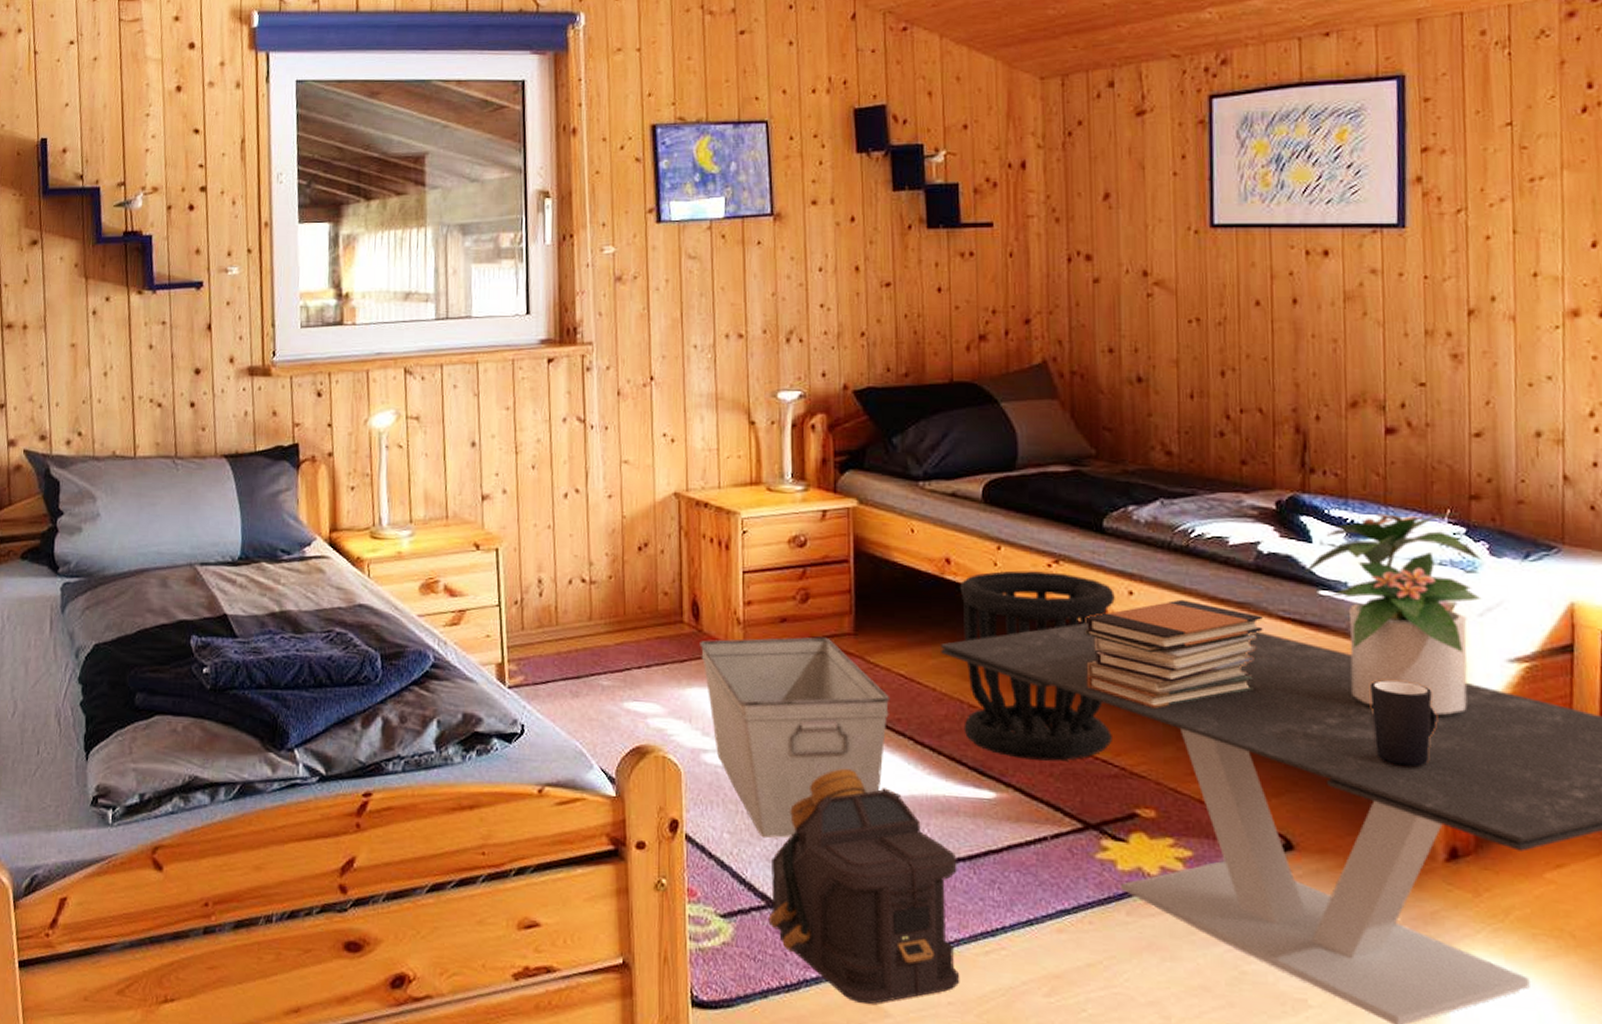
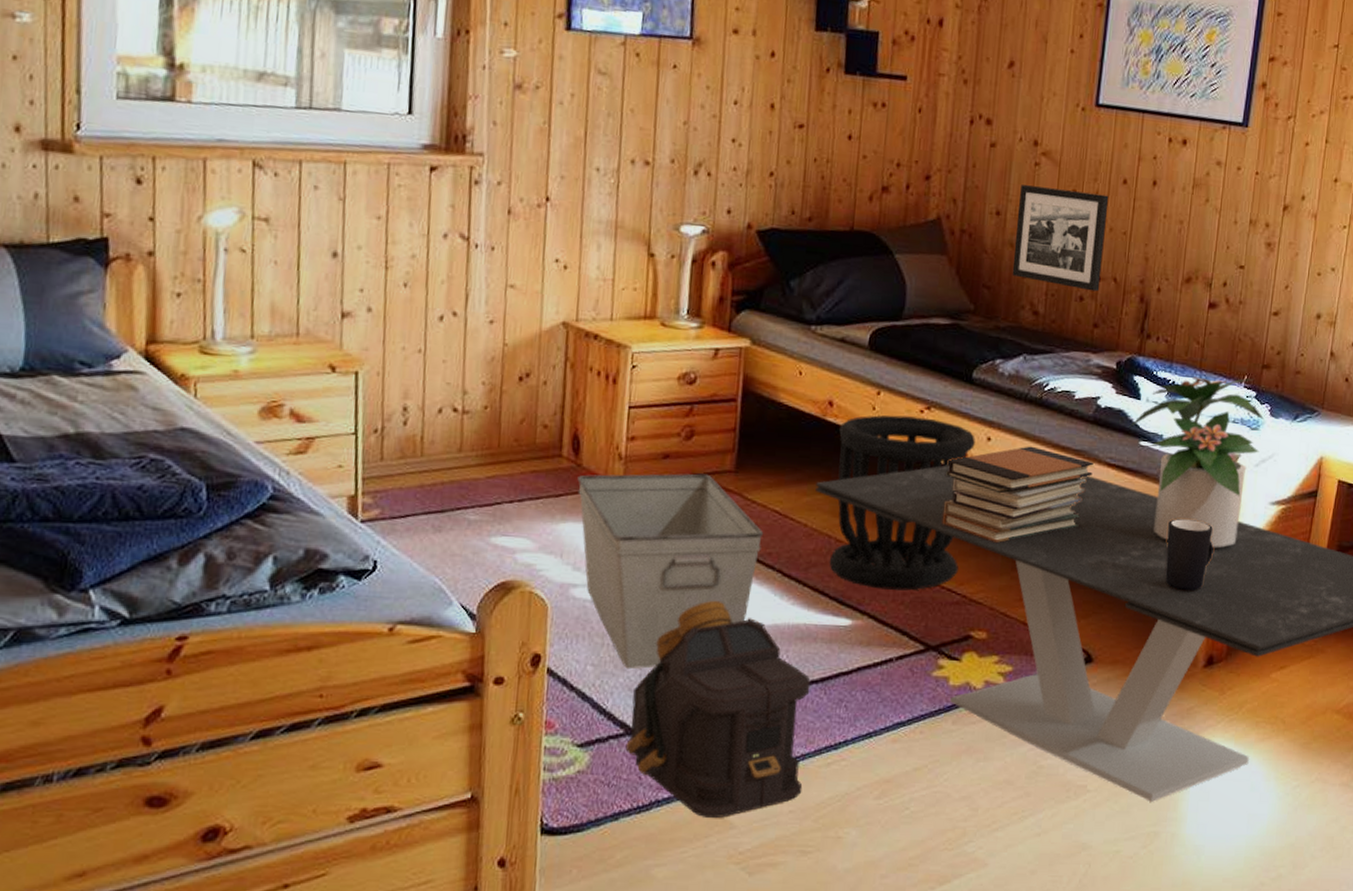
picture frame: none [1133,318,1243,425] -> present [1012,185,1109,292]

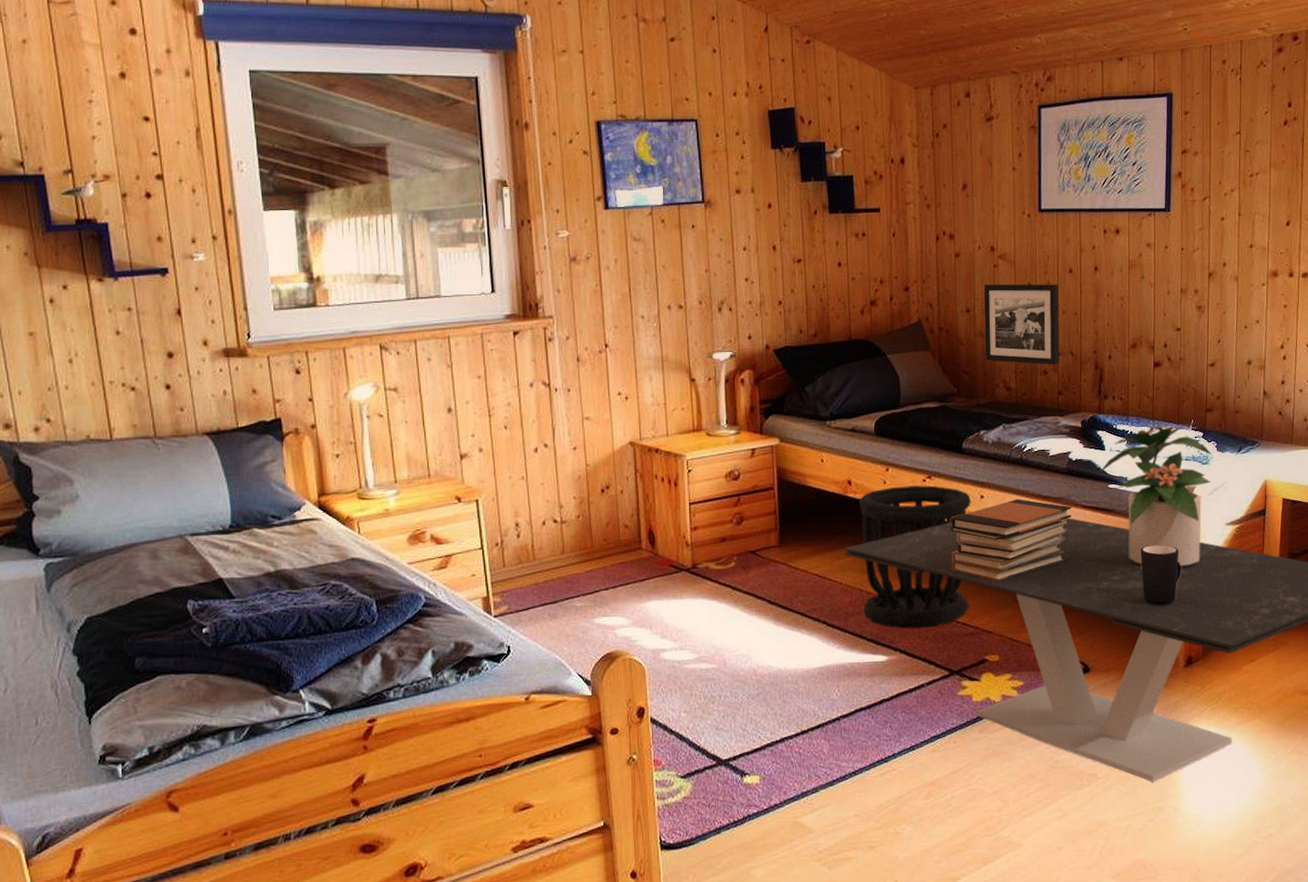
storage bin: present [577,473,764,670] -> none [656,550,808,713]
backpack: present [625,600,811,819] -> none [719,651,863,826]

